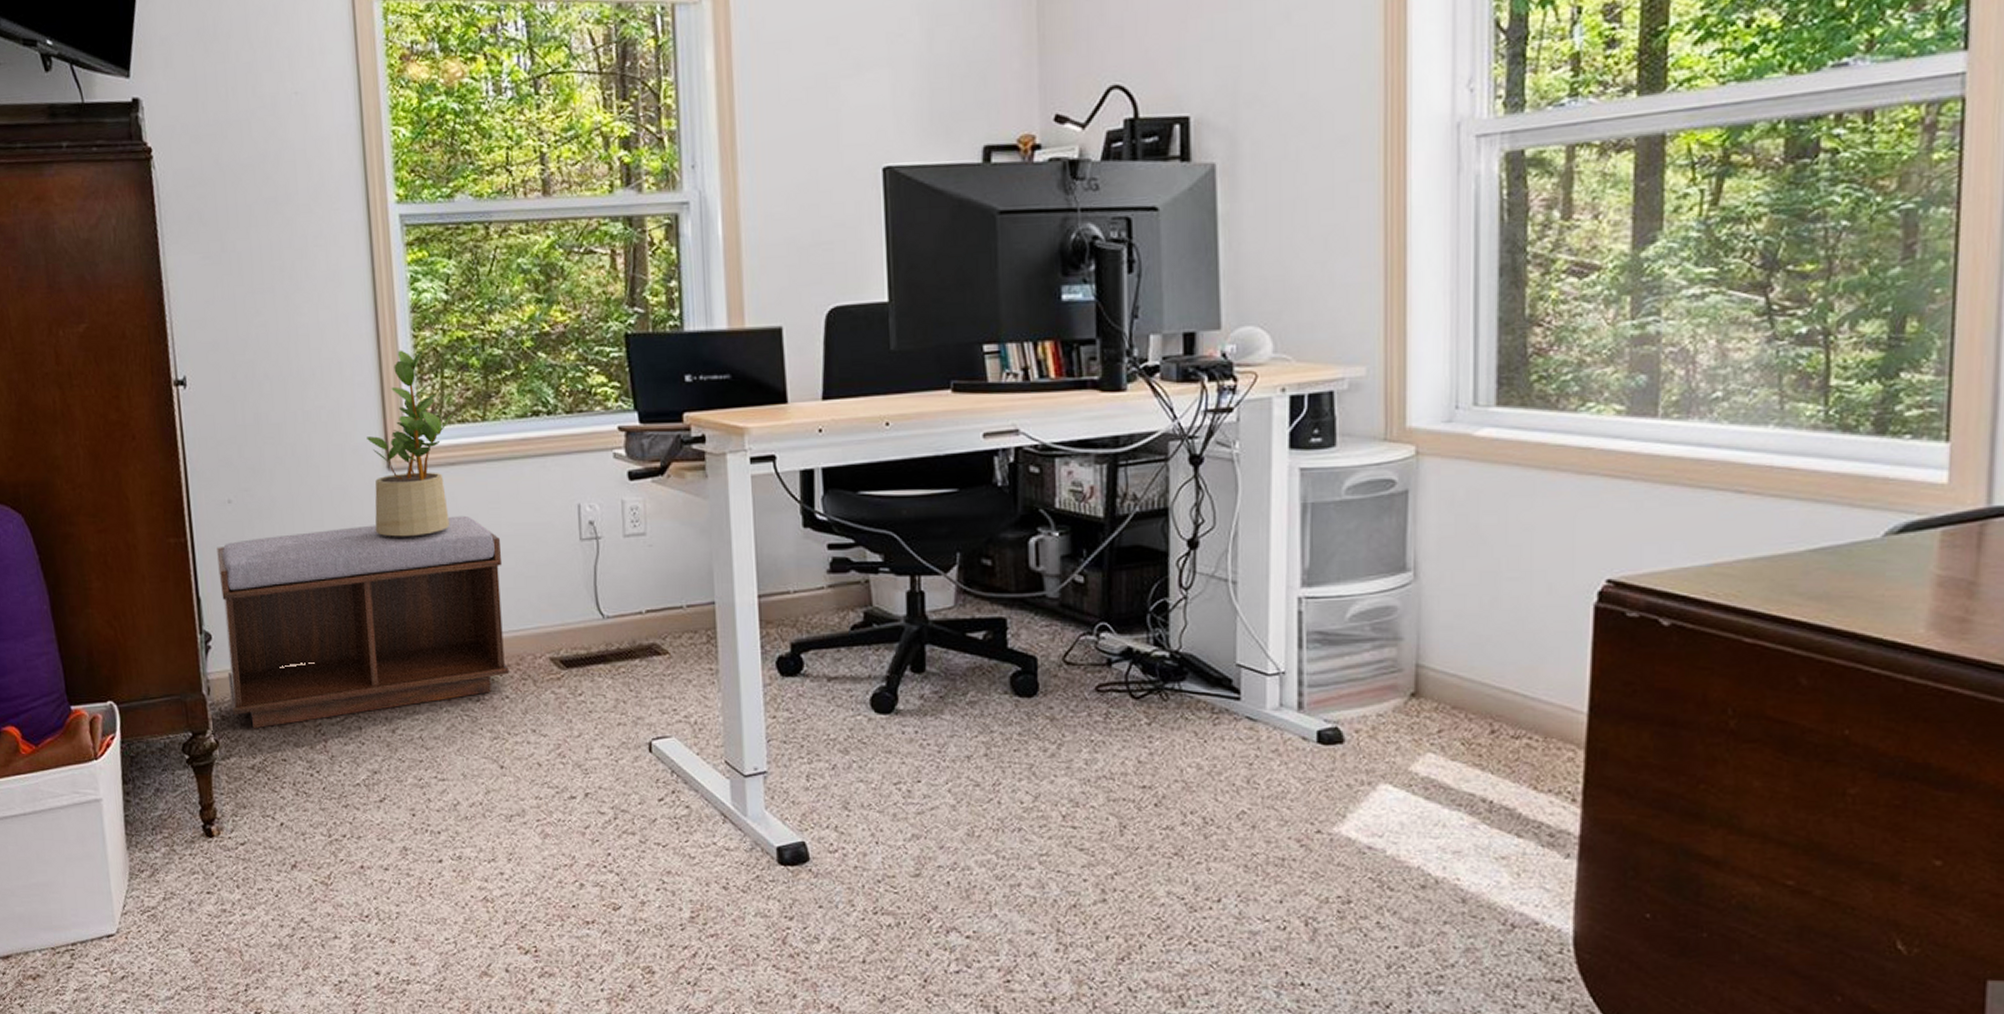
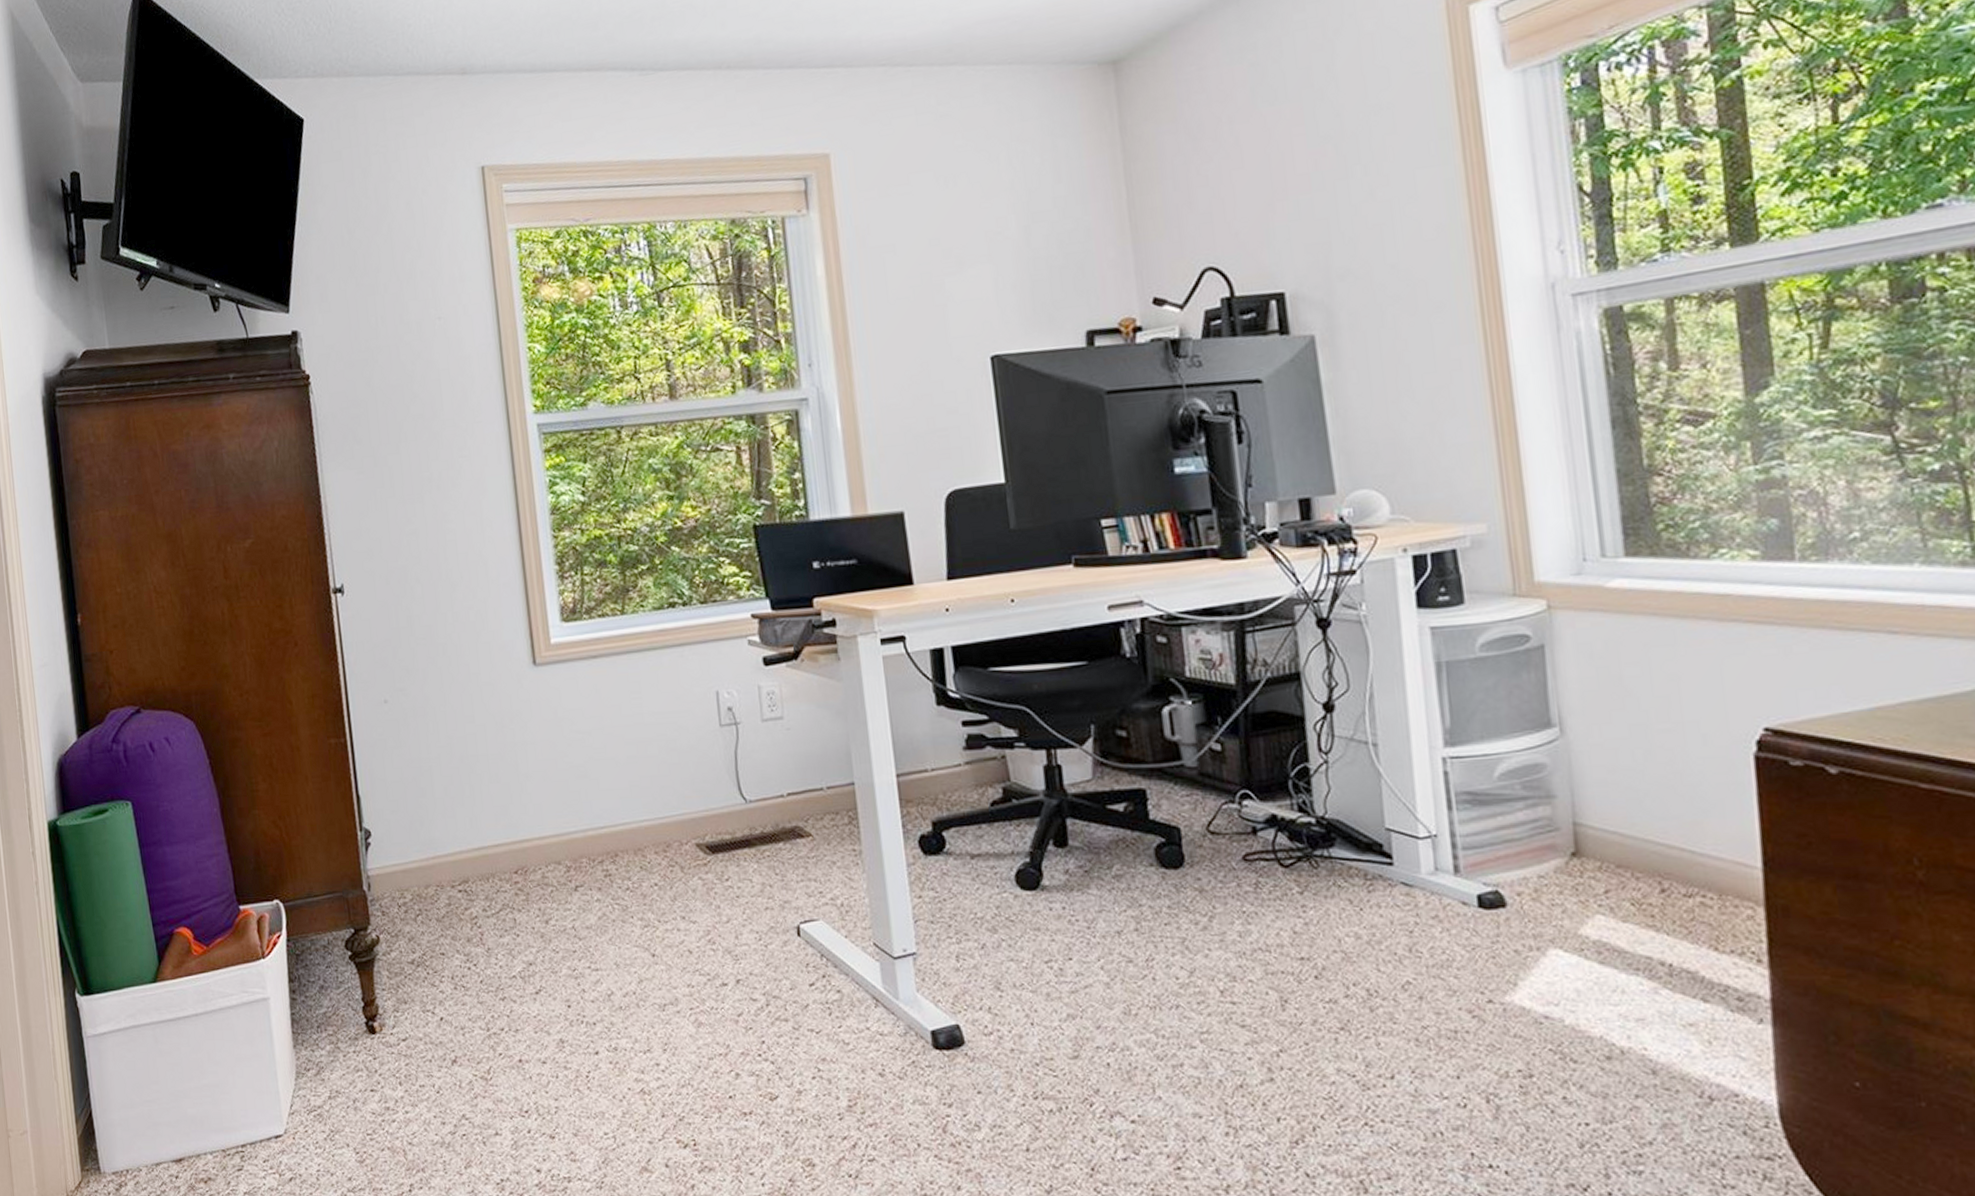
bench: present [217,515,510,729] -> none [374,706,657,924]
potted plant: present [367,350,455,537] -> none [513,550,595,730]

